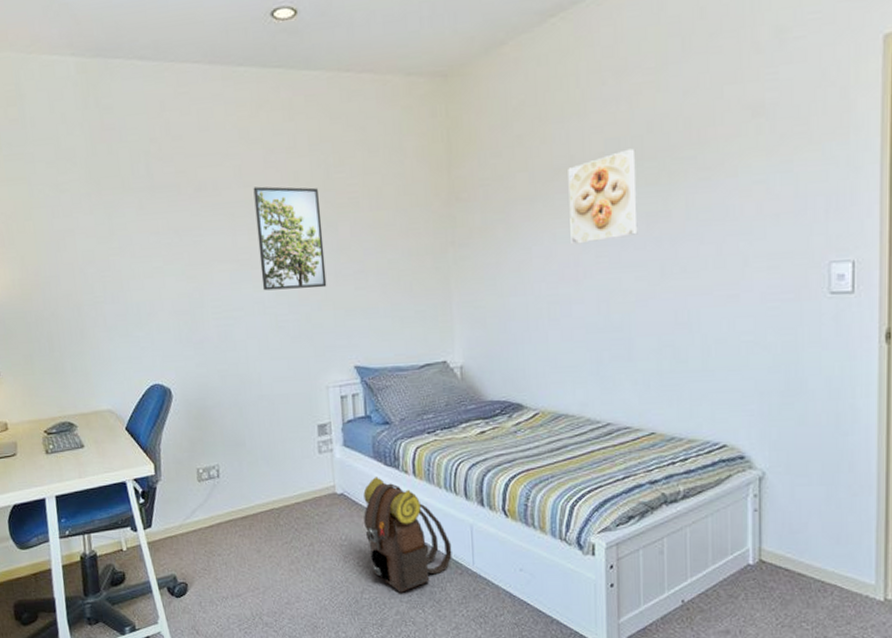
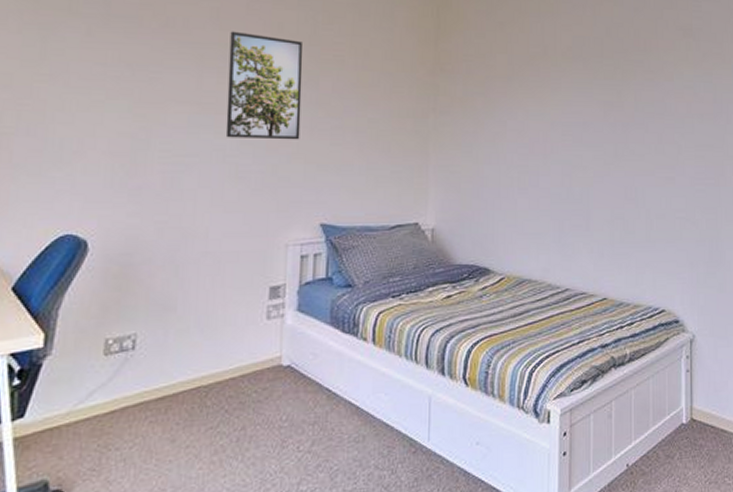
backpack: present [363,477,452,593] -> none [311,345,407,480]
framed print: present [568,148,638,245] -> none [541,47,597,123]

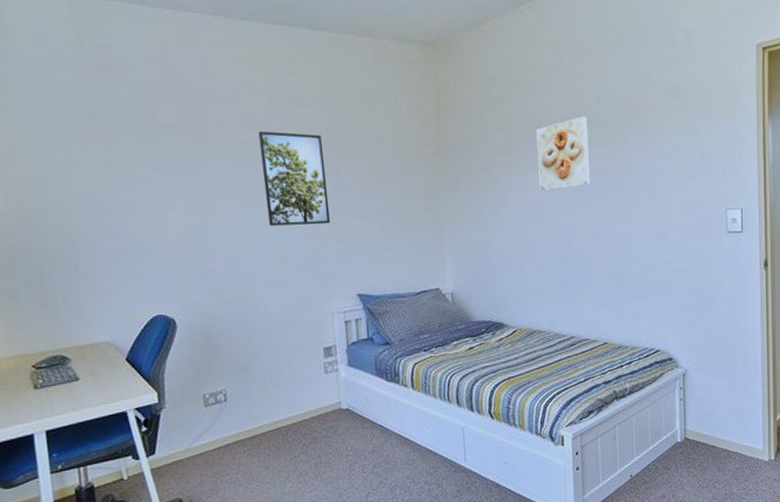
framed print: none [541,47,597,123] -> present [536,116,591,191]

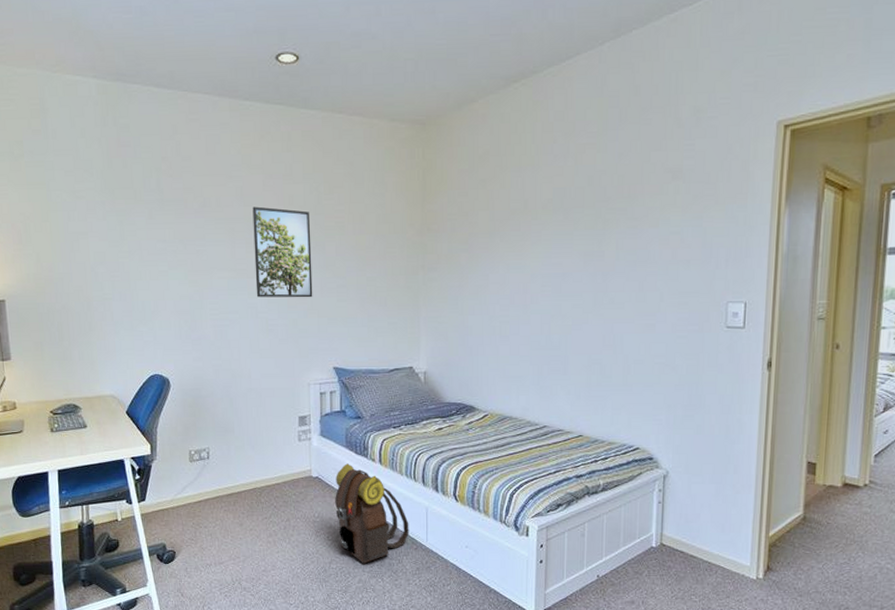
backpack: none [367,391,447,493] -> present [335,463,409,564]
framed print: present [536,116,591,191] -> none [521,198,578,275]

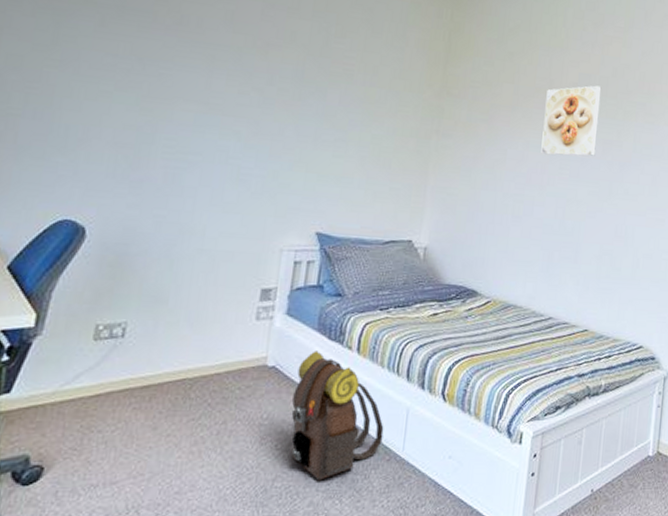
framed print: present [252,206,313,298] -> none [230,35,314,149]
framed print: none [521,198,578,275] -> present [541,85,602,156]

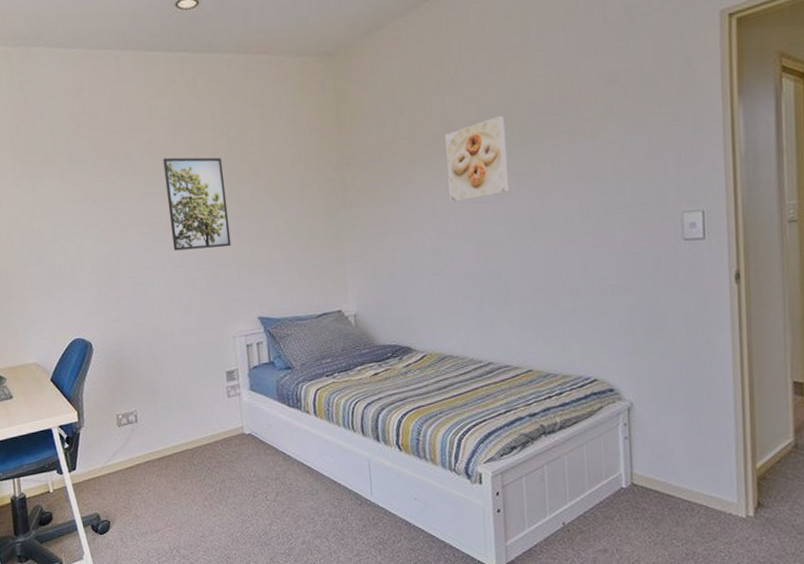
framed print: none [230,35,314,149] -> present [163,157,231,251]
backpack: present [291,351,384,481] -> none [269,417,352,524]

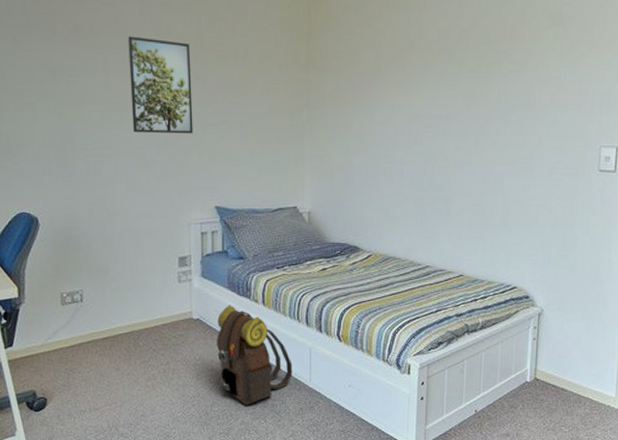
backpack: none [269,417,352,524] -> present [217,305,293,406]
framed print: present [445,115,510,203] -> none [406,39,462,115]

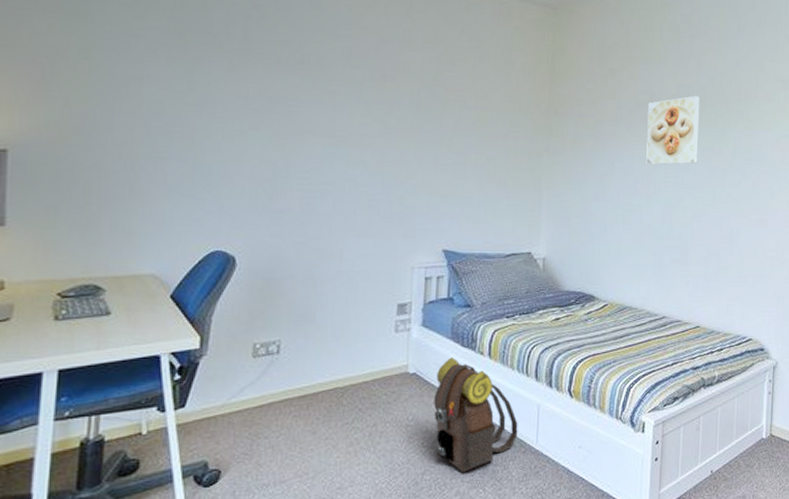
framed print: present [128,36,193,134] -> none [357,70,428,173]
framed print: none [406,39,462,115] -> present [646,96,700,165]

